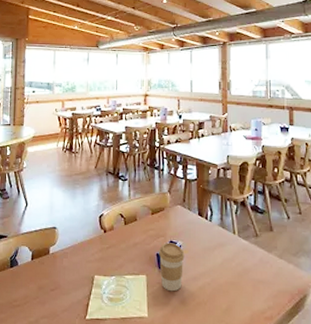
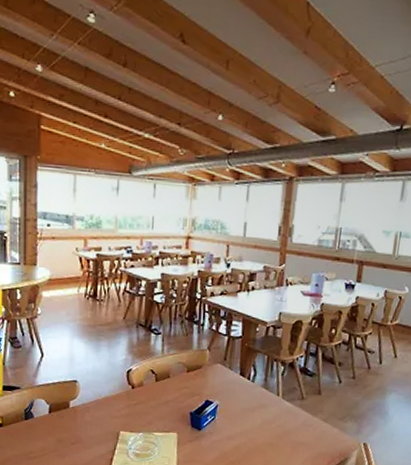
coffee cup: present [159,242,185,292] -> none [192,401,221,450]

